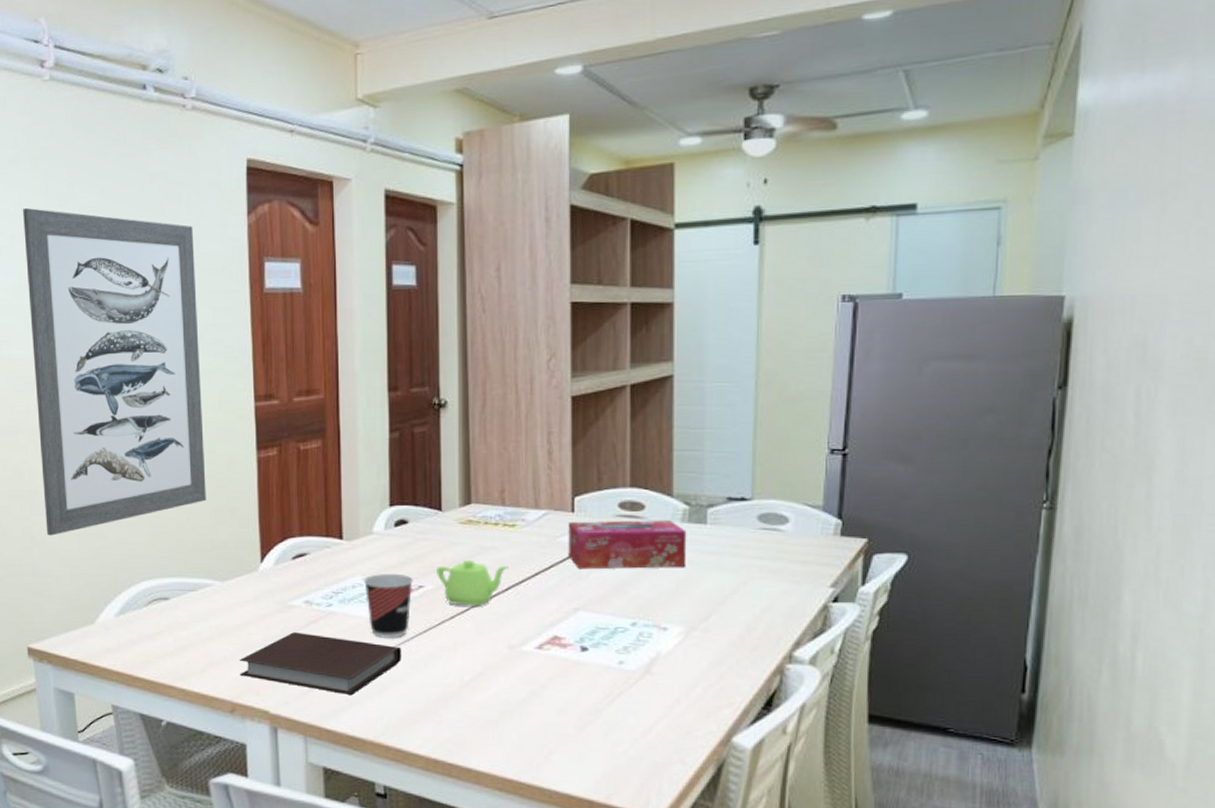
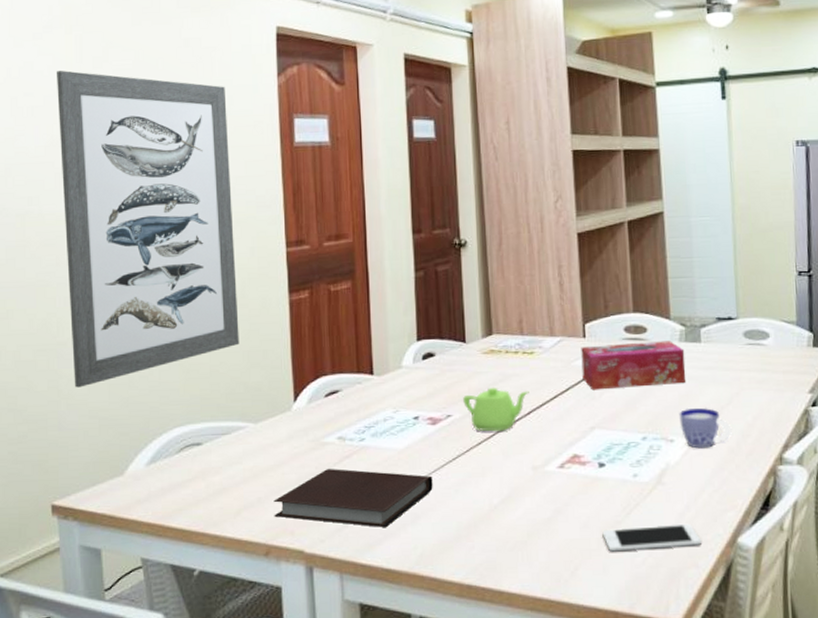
cup: present [364,573,413,638] -> none [395,404,442,468]
cell phone: none [581,715,691,741] -> present [602,523,701,552]
cup: none [675,594,735,640] -> present [679,407,732,449]

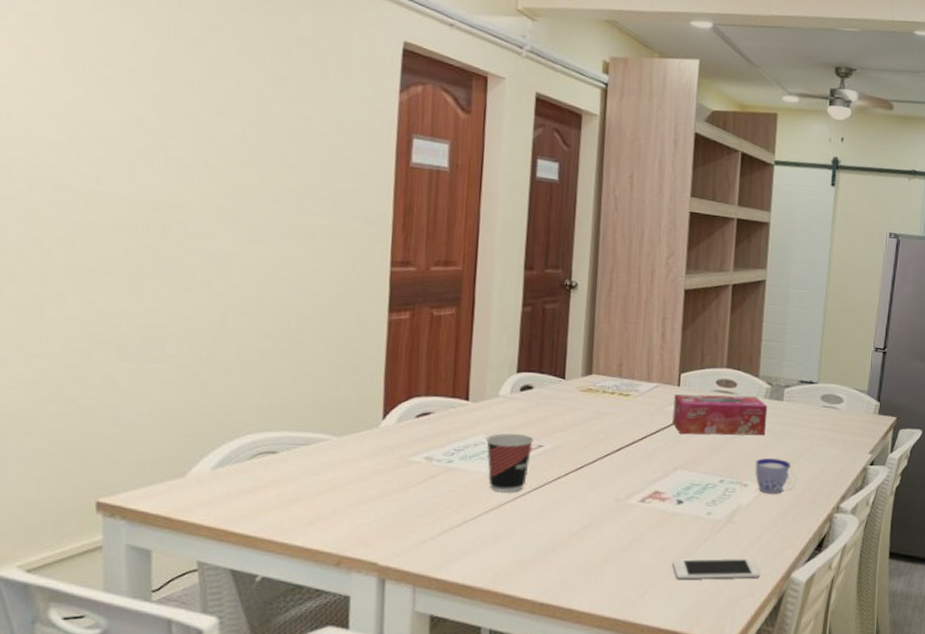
wall art: present [57,70,239,388] -> none [135,44,340,384]
notebook: present [273,469,433,528] -> none [349,487,517,546]
cup: none [395,404,442,468] -> present [486,433,534,493]
teapot: present [463,387,529,432] -> none [556,423,621,465]

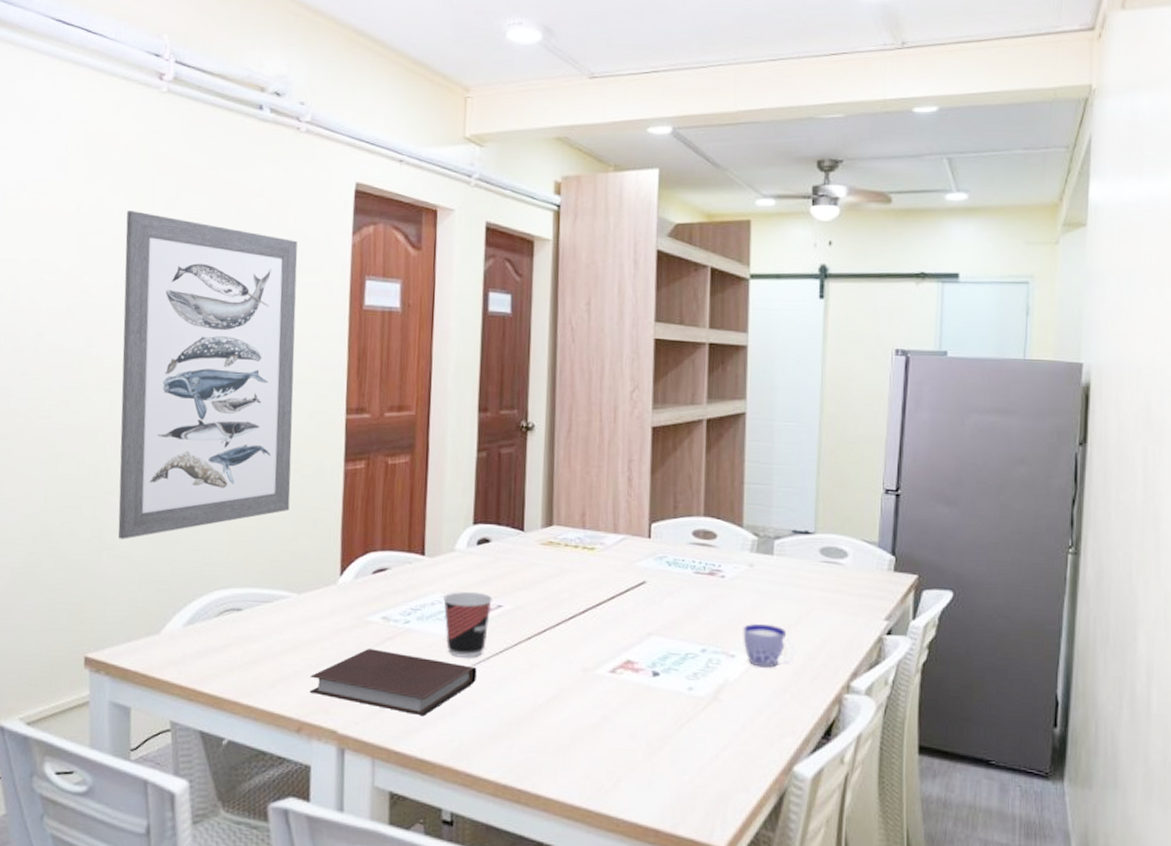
wall art: none [135,44,340,384] -> present [118,211,298,539]
notebook: none [349,487,517,546] -> present [309,649,477,717]
tissue box: present [672,394,768,436] -> none [643,547,755,597]
cell phone: present [672,558,760,580] -> none [650,742,755,770]

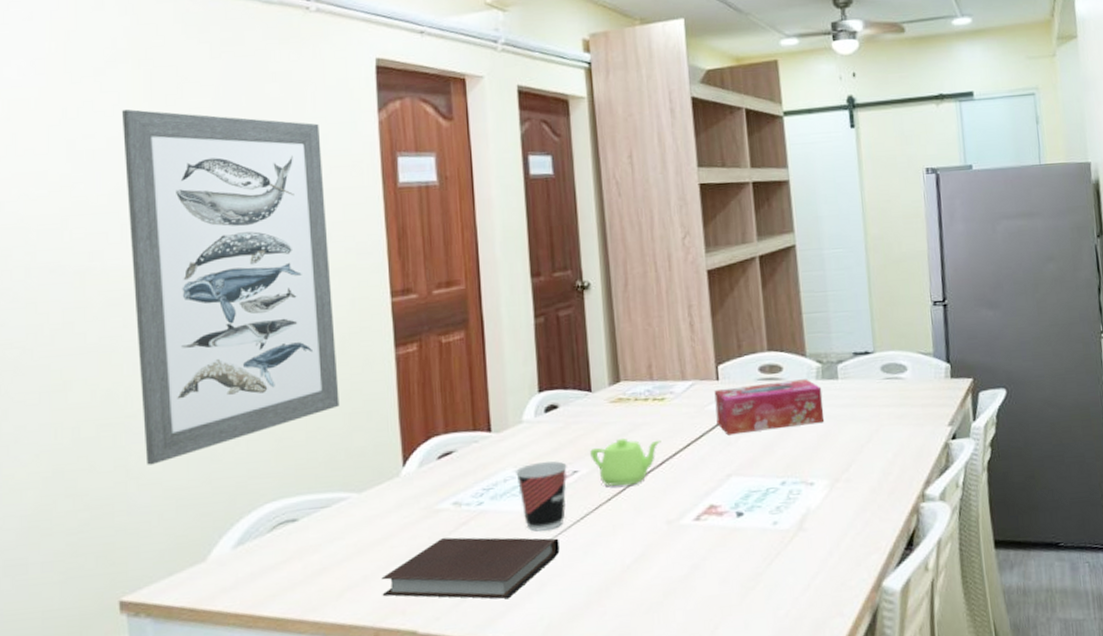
teapot: none [516,580,586,628] -> present [590,437,661,486]
tissue box: none [643,547,755,597] -> present [714,379,824,436]
cup: present [743,623,798,668] -> none [818,447,873,491]

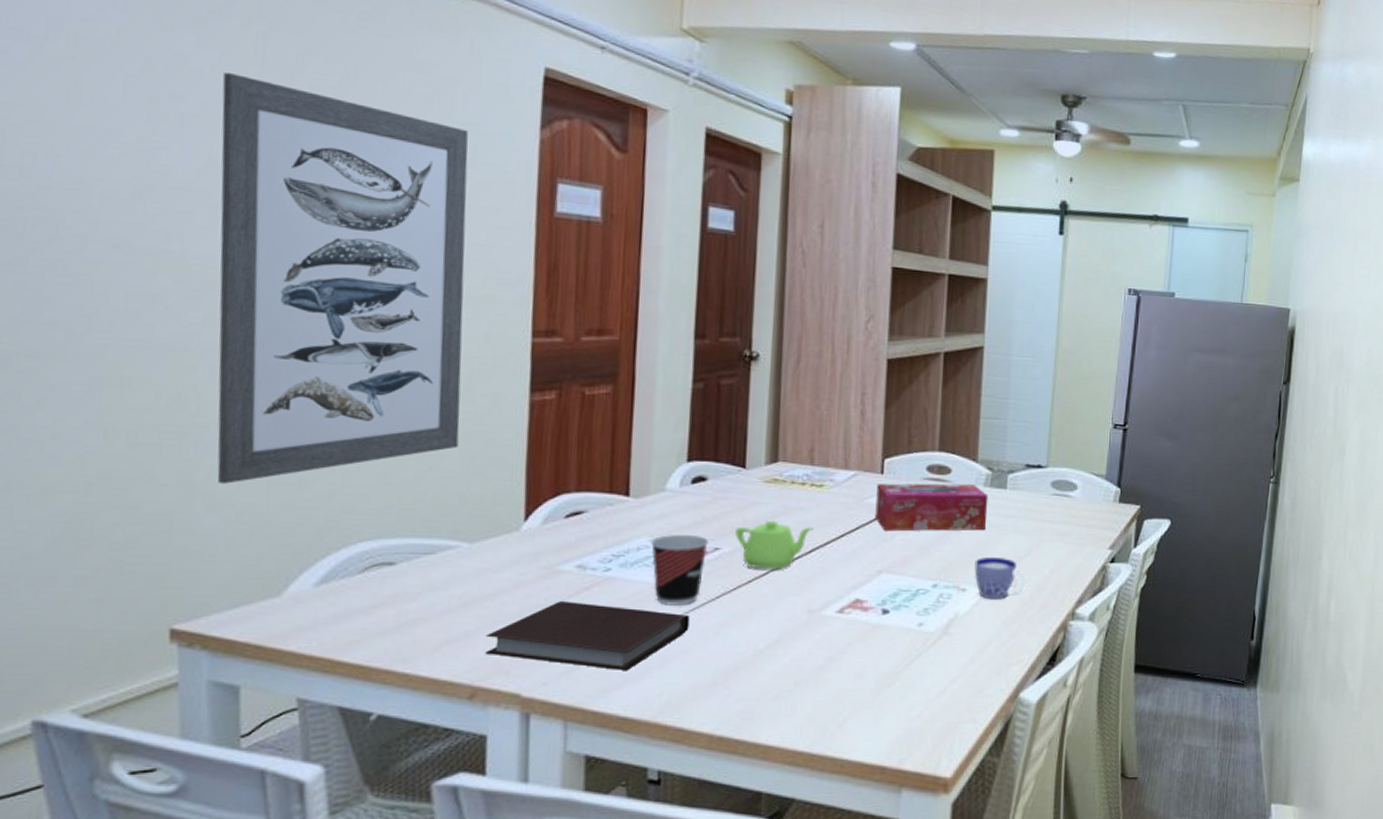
cup: none [818,447,873,491] -> present [974,556,1027,600]

